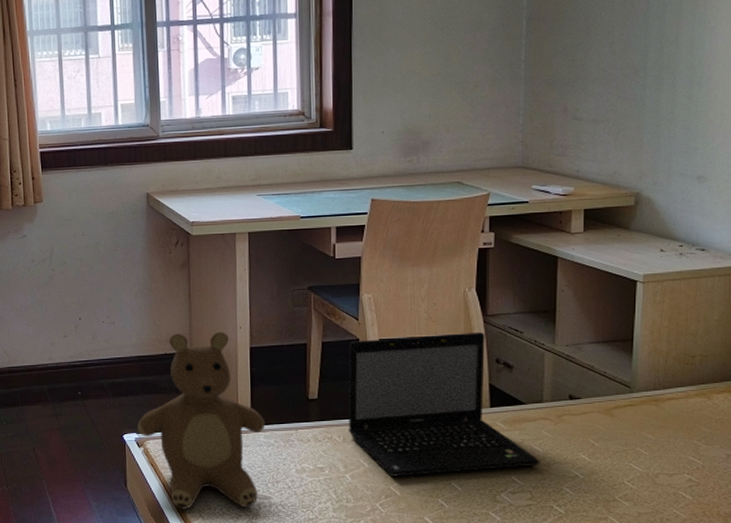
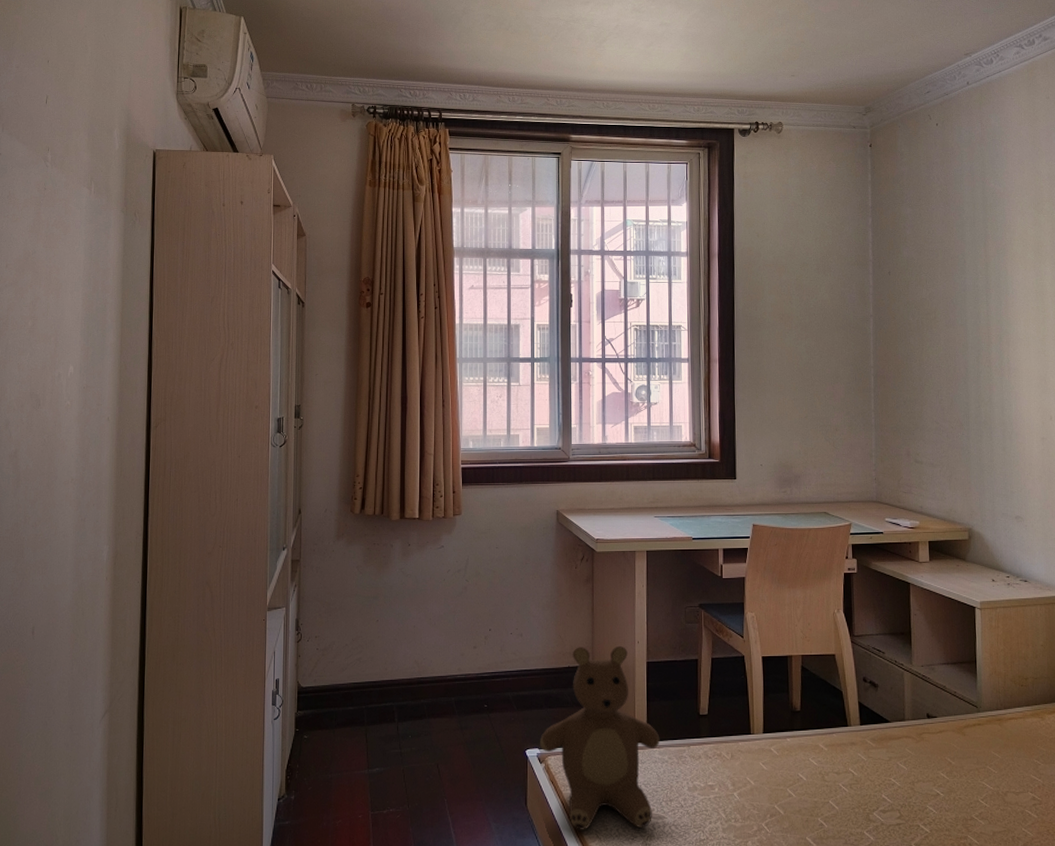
laptop: present [348,332,541,477] -> none [735,652,906,795]

